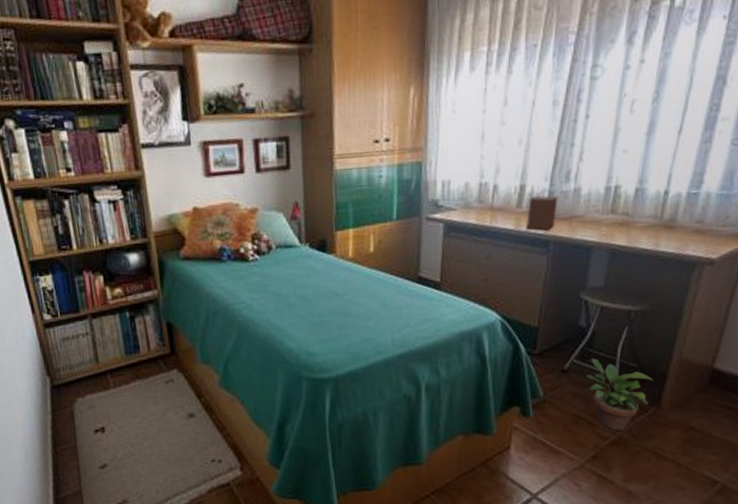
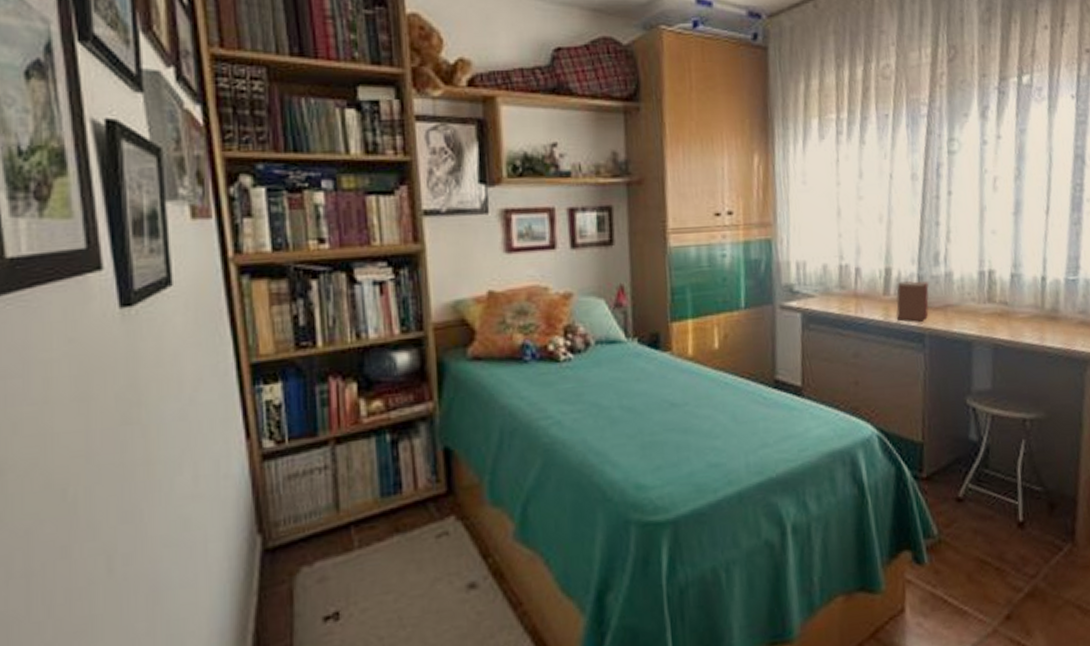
potted plant: present [586,358,654,431] -> none [985,481,1063,578]

